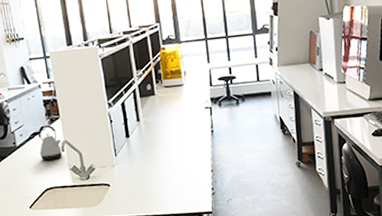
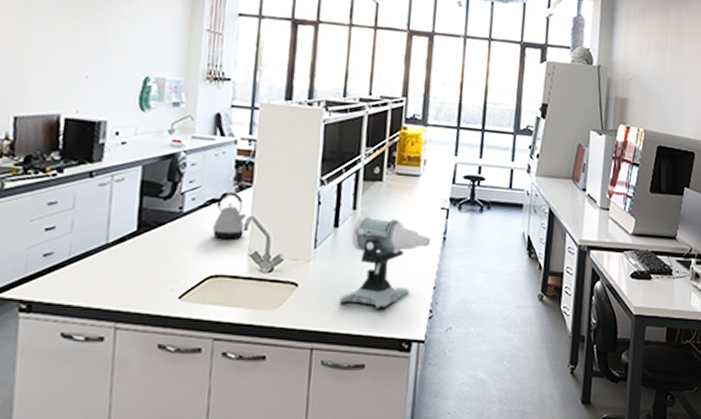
microscope: none [140,123,202,195] -> present [339,215,431,309]

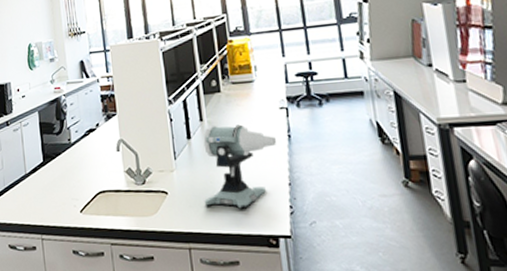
kettle: present [212,192,247,239] -> none [93,121,118,161]

